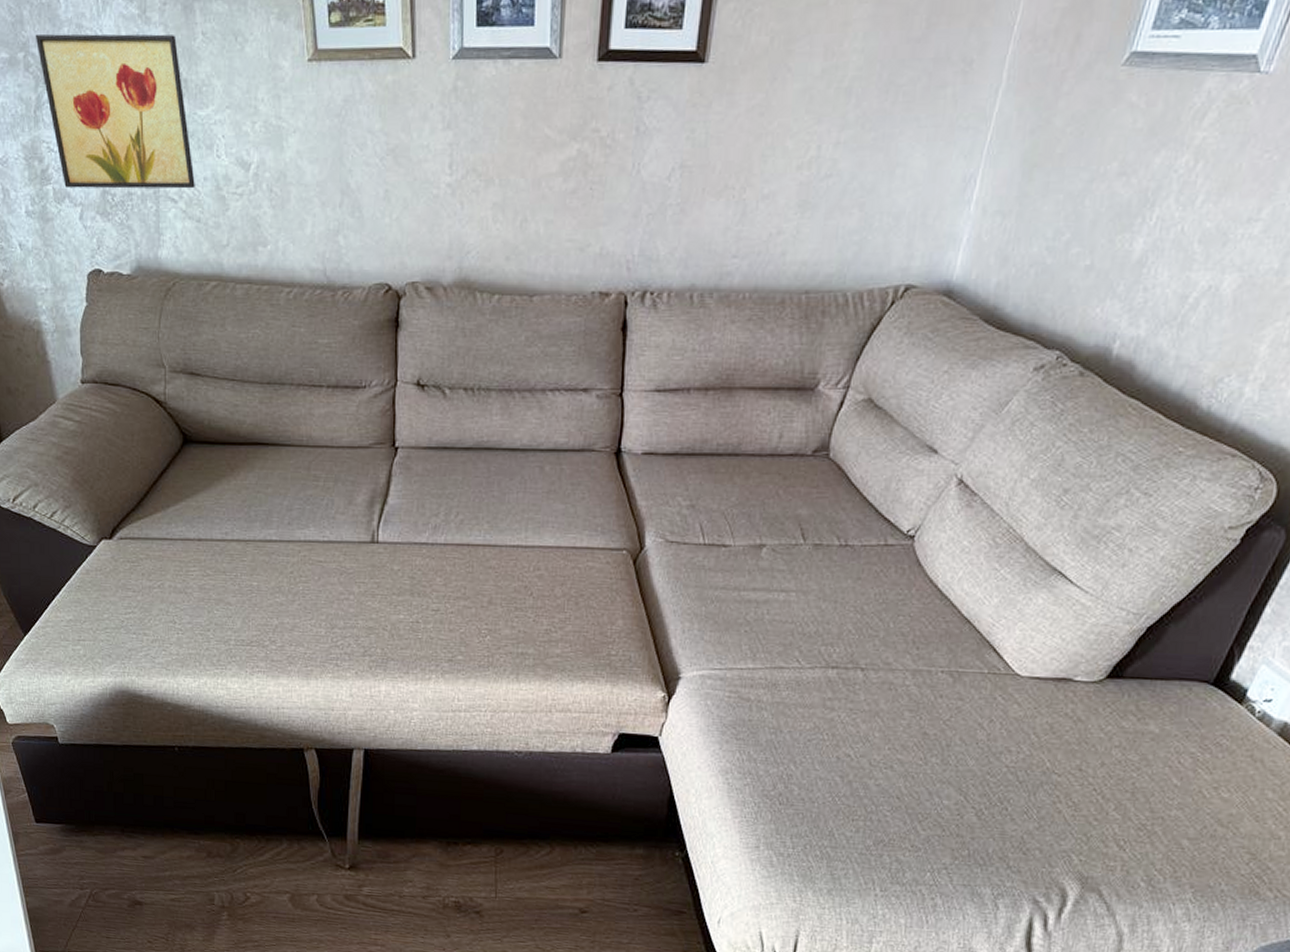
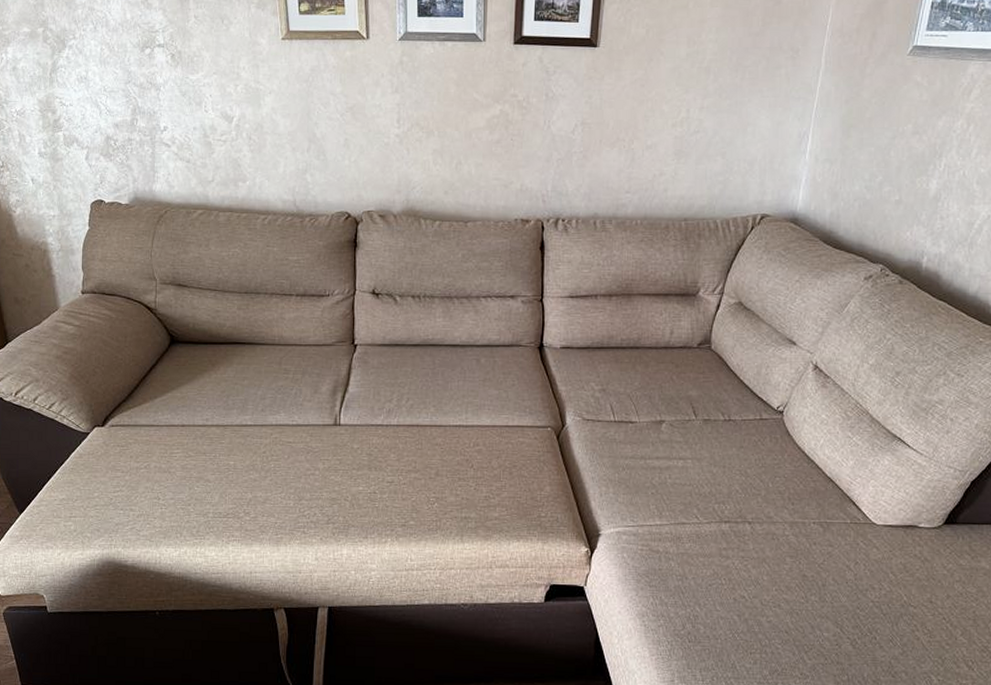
wall art: present [35,34,195,189] -> none [53,14,186,136]

